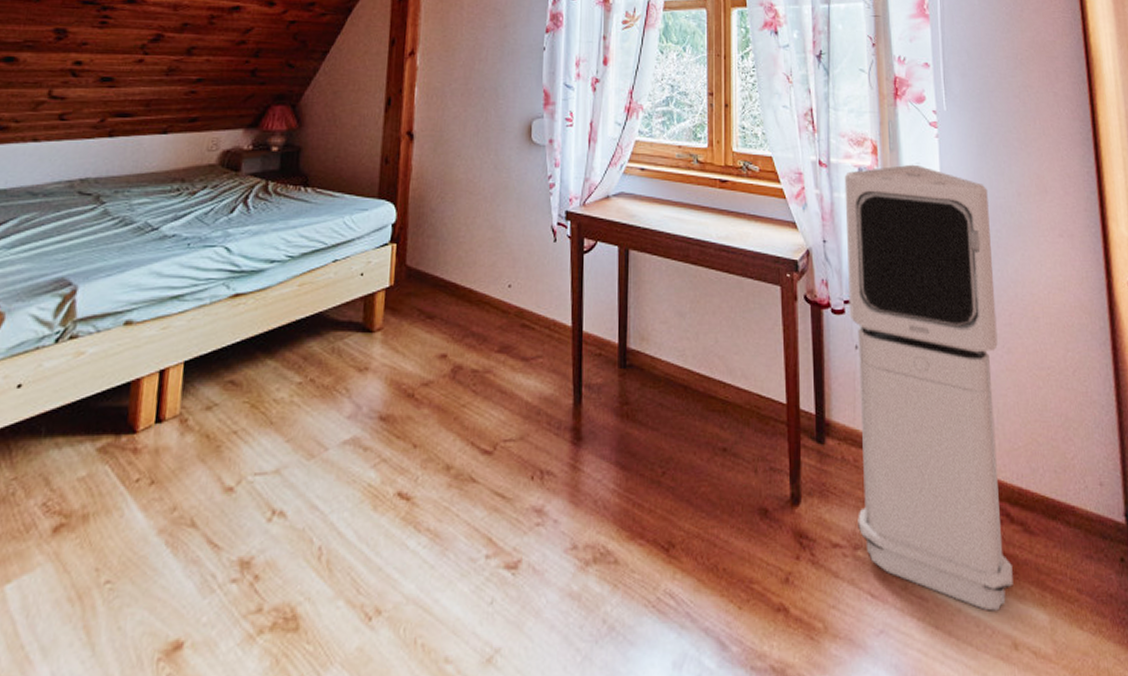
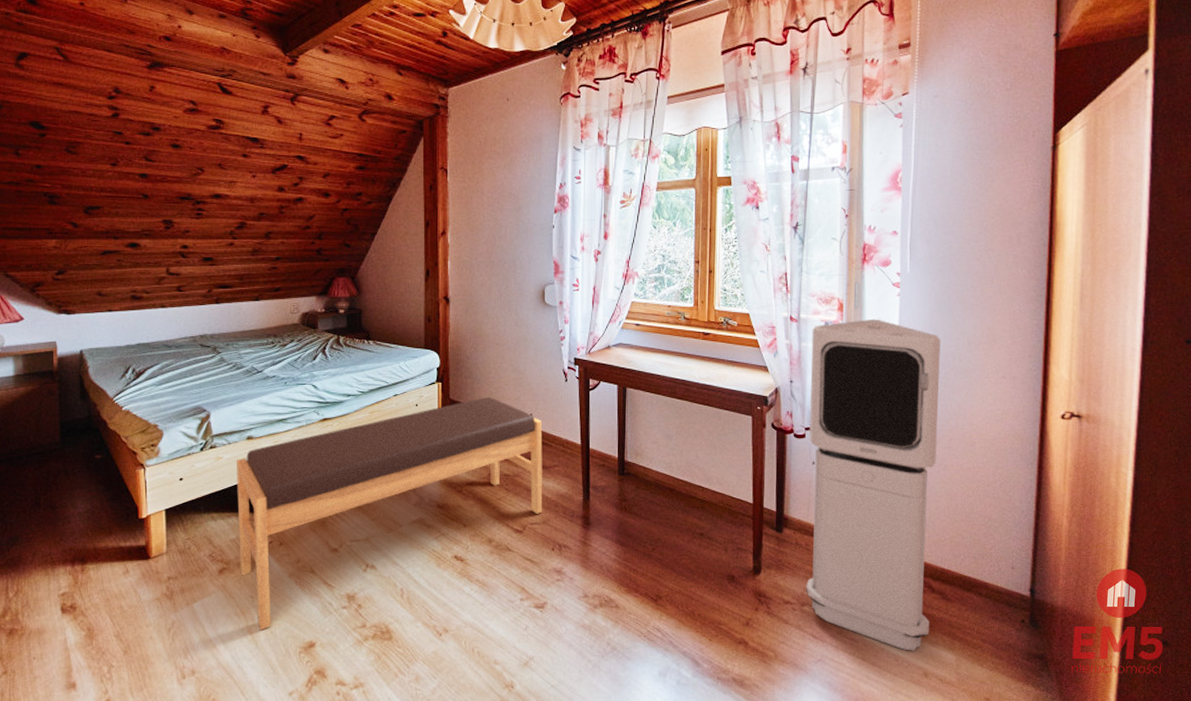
bench: none [85,262,523,625] -> present [237,396,543,630]

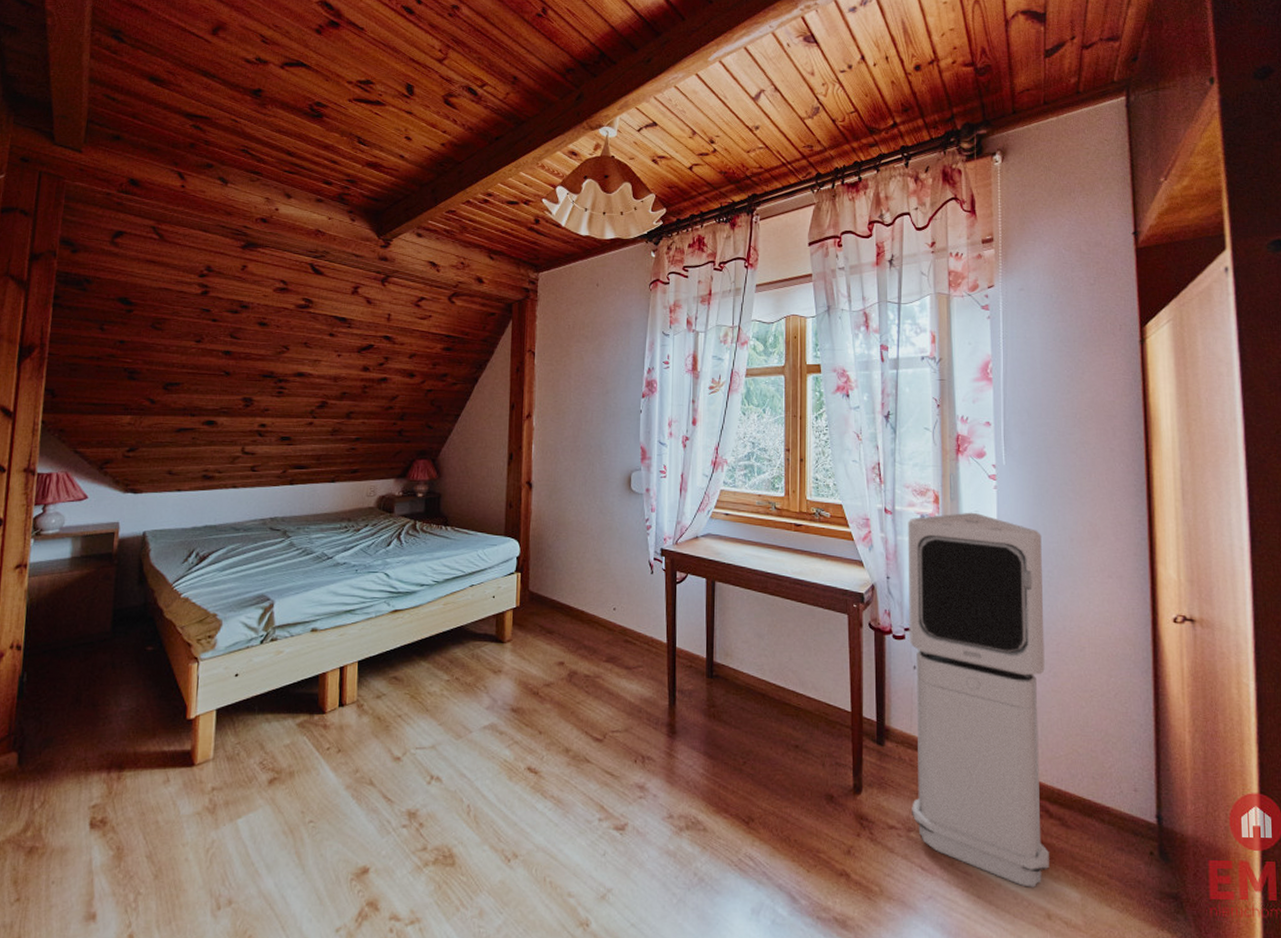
bench: present [237,396,543,630] -> none [292,588,626,852]

